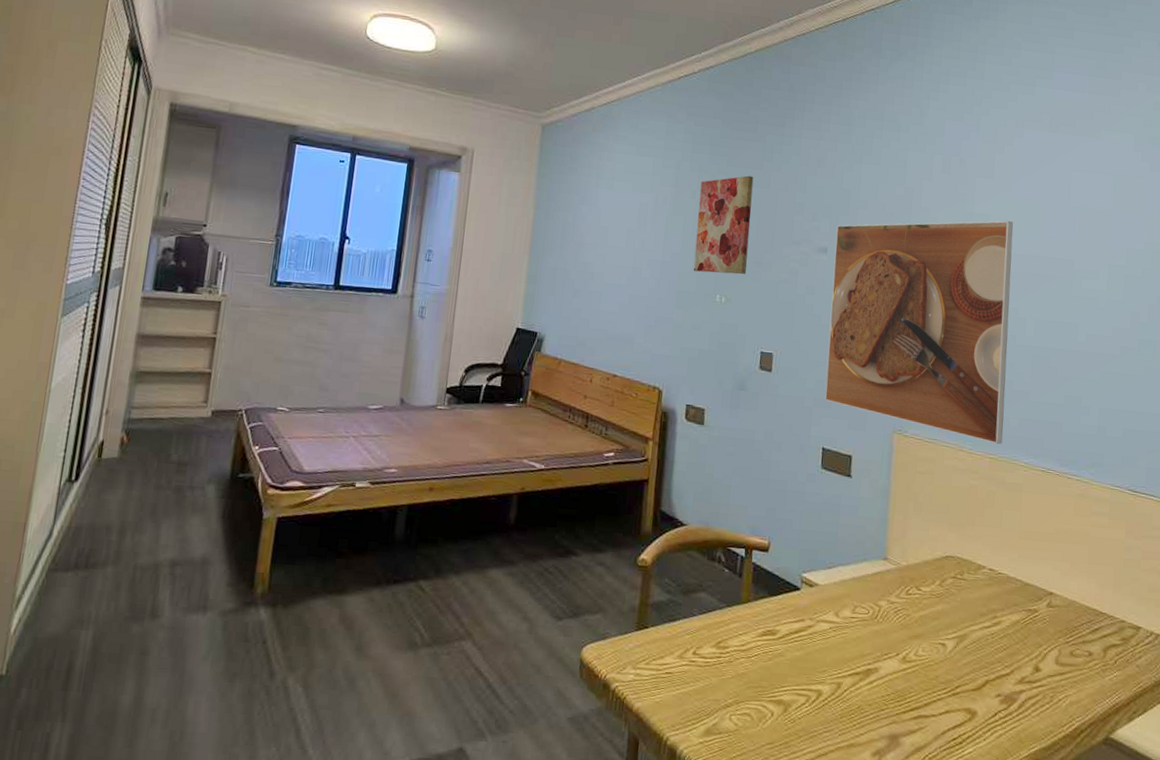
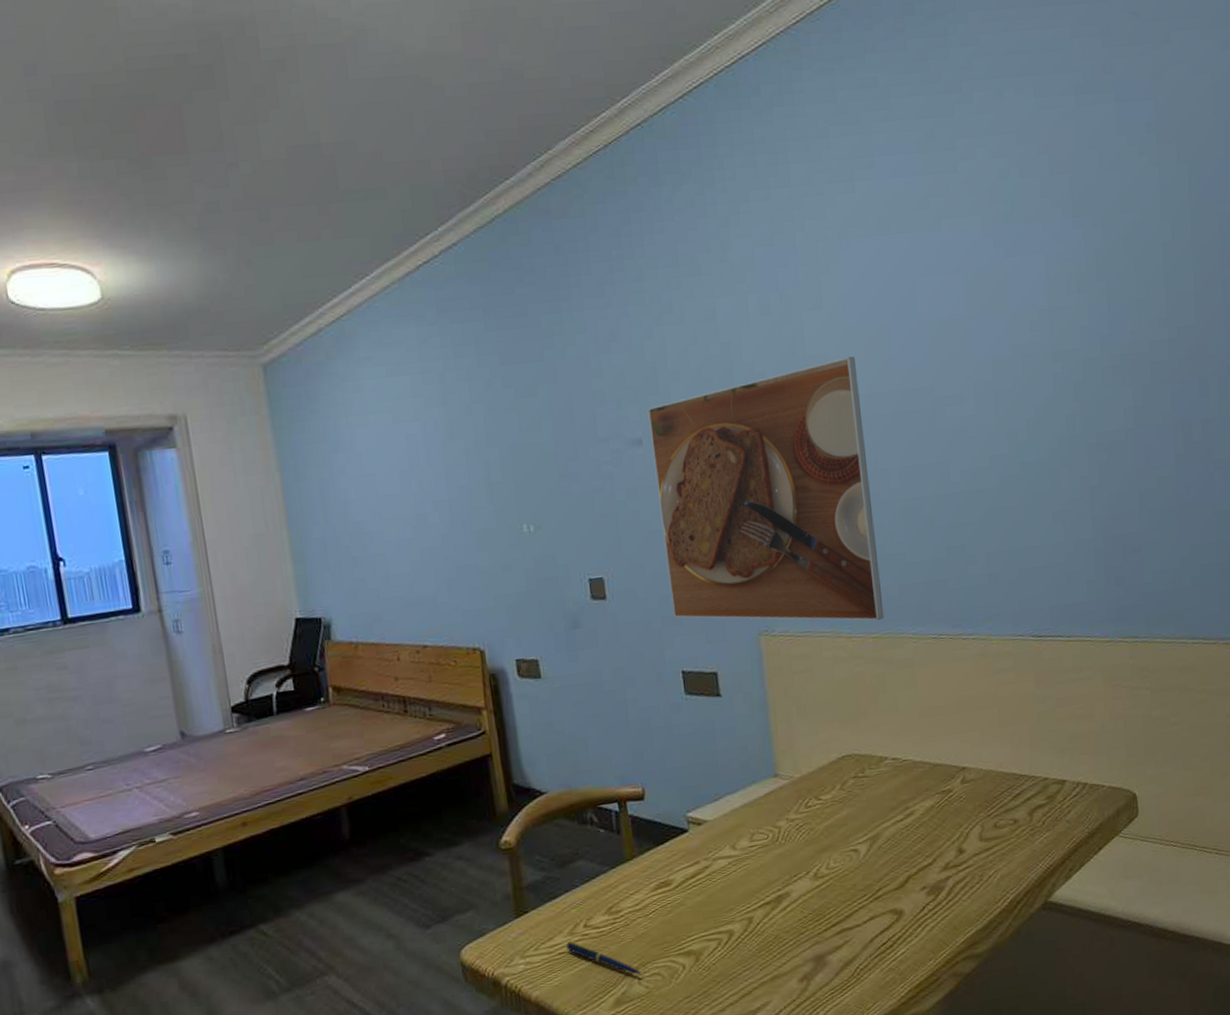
pen: none [673,663,734,712] -> present [565,940,642,975]
wall art: present [693,175,754,275] -> none [473,371,553,502]

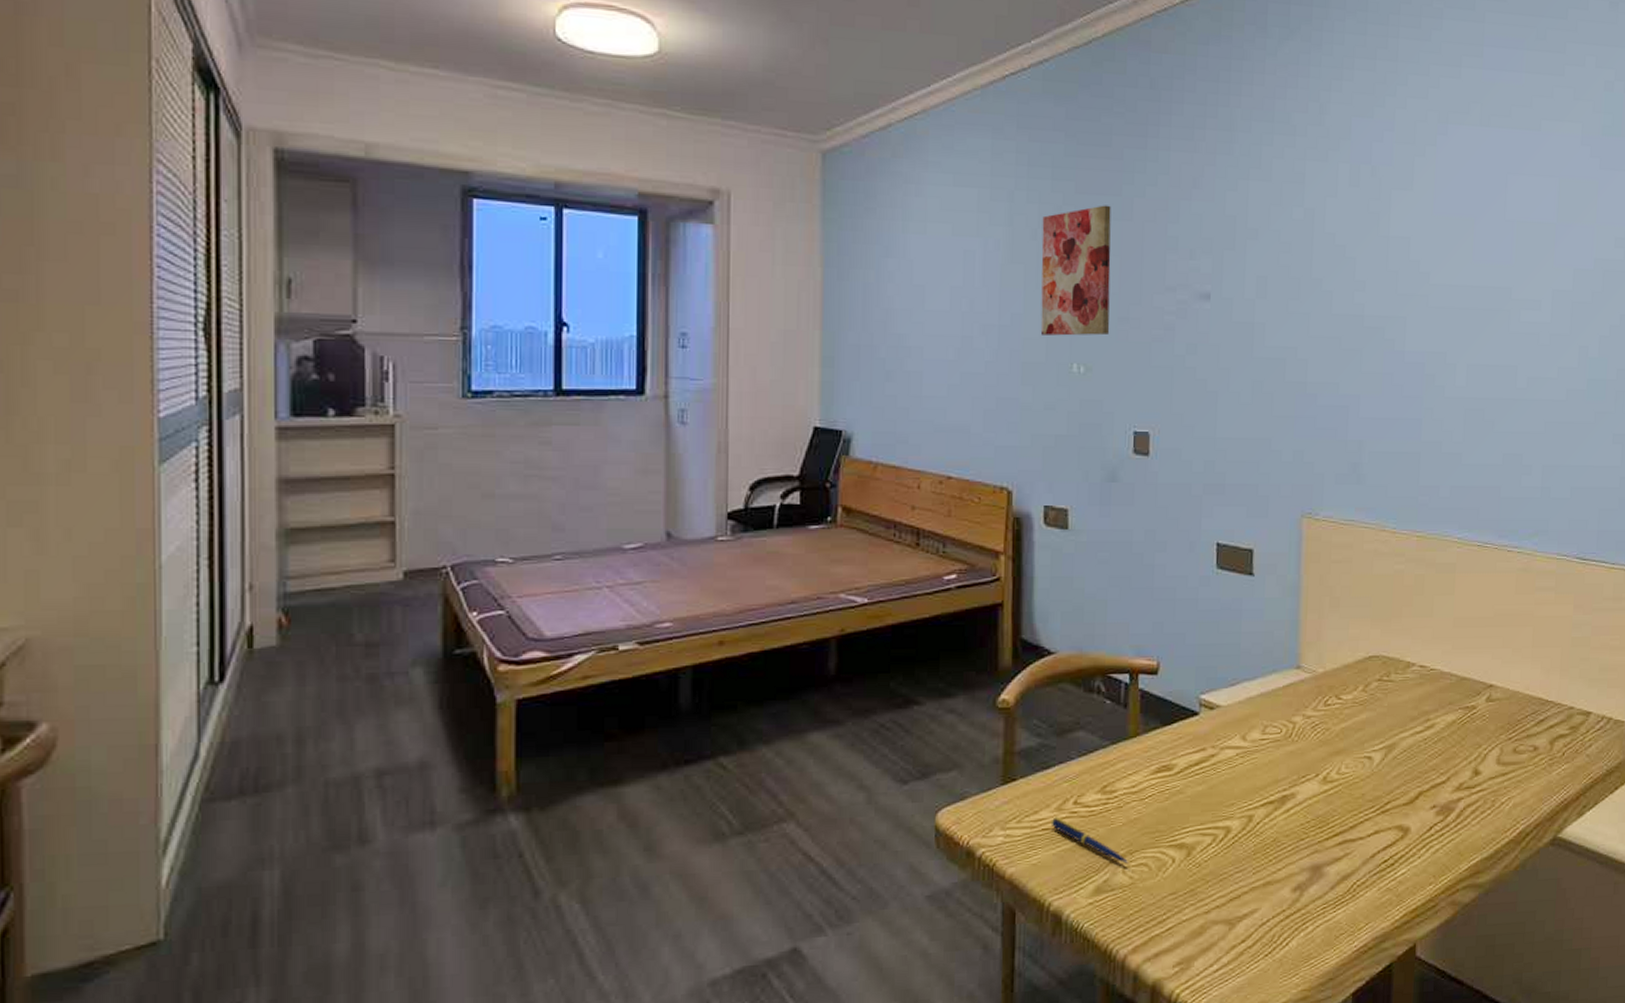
wall art: none [473,371,553,502] -> present [1040,205,1111,336]
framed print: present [647,356,884,621] -> none [1216,243,1439,519]

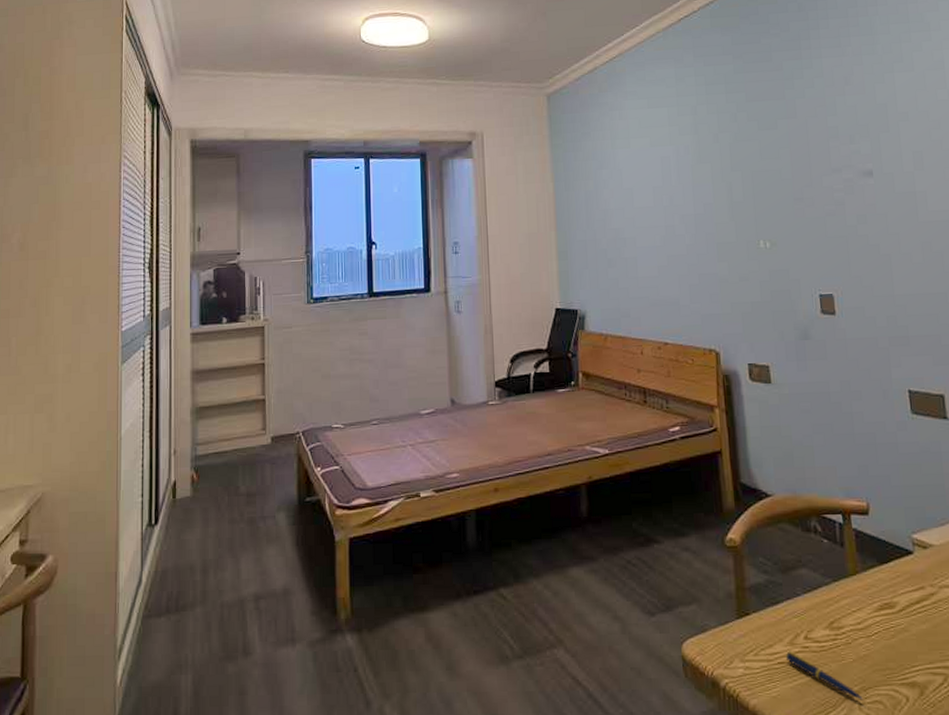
wall art: present [1040,205,1111,336] -> none [721,108,788,219]

